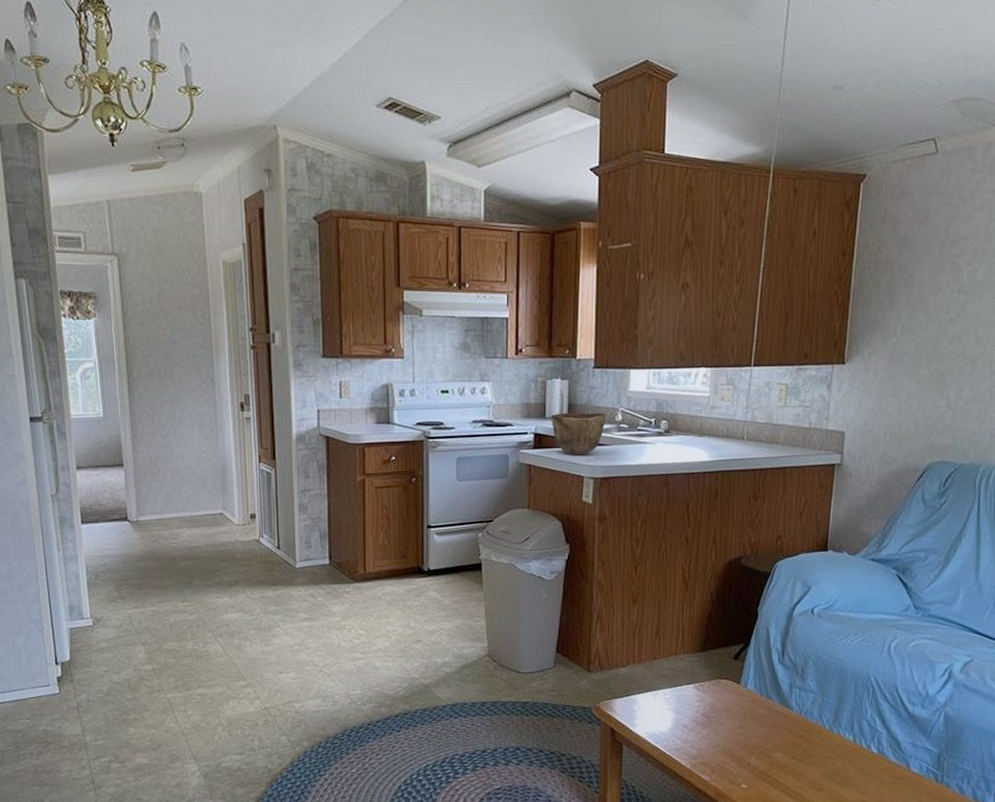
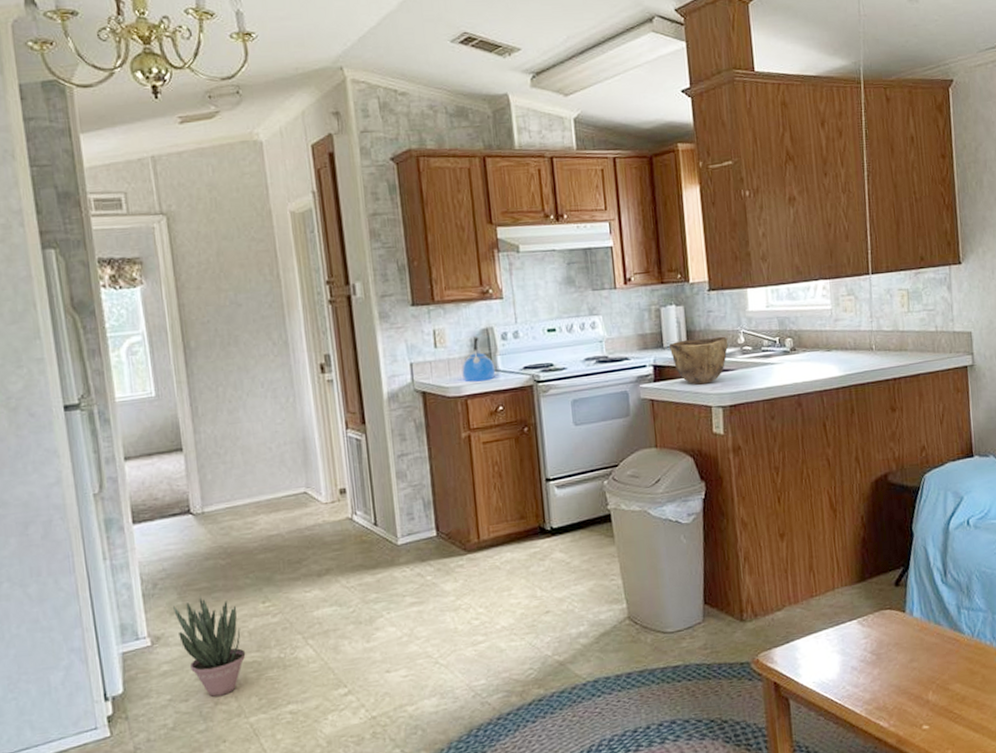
potted plant: none [111,590,167,674] -> present [173,595,246,697]
kettle: none [362,391,392,432] -> present [462,336,496,382]

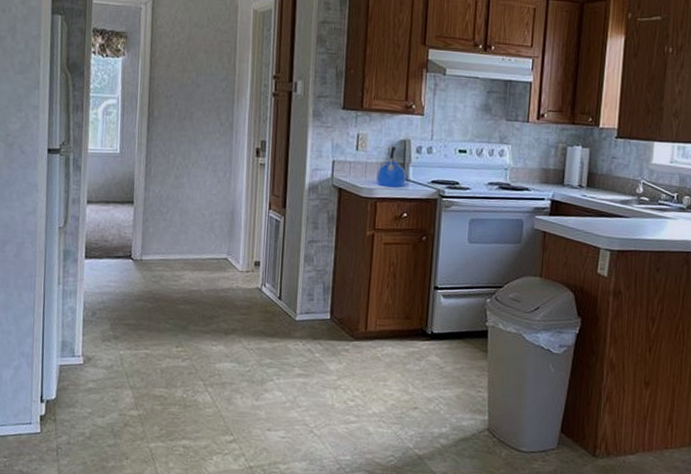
potted plant: present [173,595,246,697] -> none [105,330,156,420]
bowl: present [668,336,729,385] -> none [569,180,627,226]

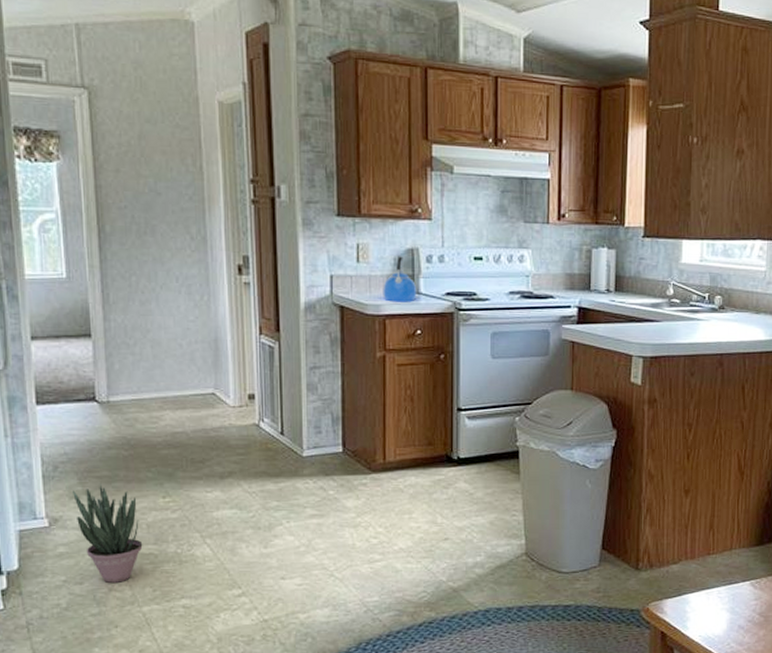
potted plant: none [105,330,156,420] -> present [73,483,143,584]

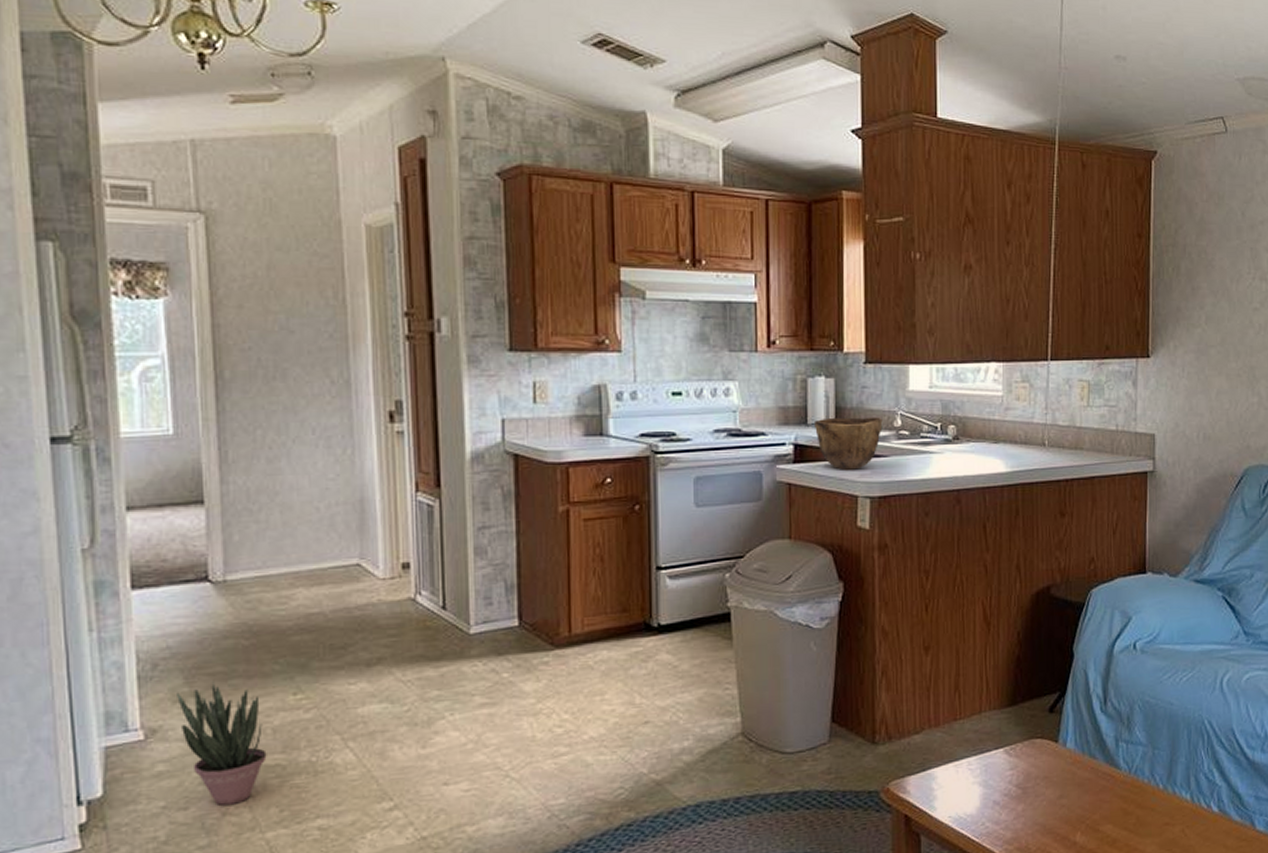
kettle: present [383,256,417,302] -> none [565,394,606,447]
bowl: none [596,284,657,332] -> present [813,417,883,470]

